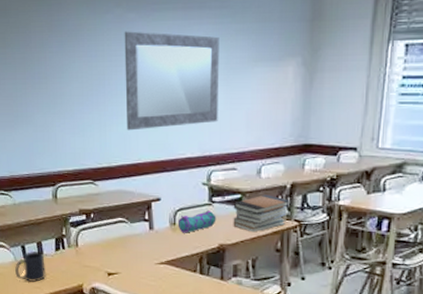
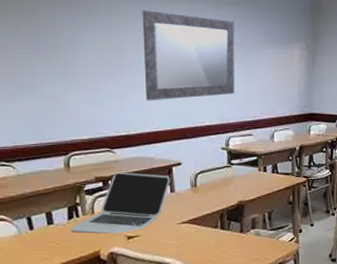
mug: present [15,251,46,283] -> none [19,221,56,255]
laptop: none [57,205,149,269] -> present [70,172,170,234]
pencil case: present [178,210,216,233] -> none [198,171,235,194]
book stack: present [233,194,289,233] -> none [250,156,299,189]

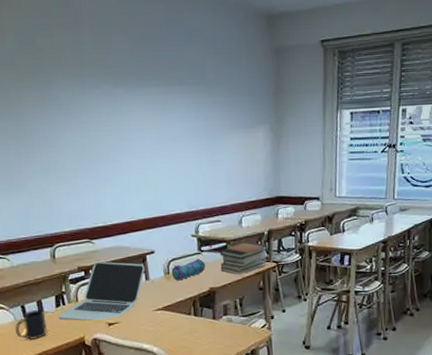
mug: none [19,221,56,255] -> present [15,309,47,340]
mirror: present [142,10,235,101] -> none [113,104,202,192]
pencil case: none [198,171,235,194] -> present [171,258,206,281]
book stack: none [250,156,299,189] -> present [220,241,268,275]

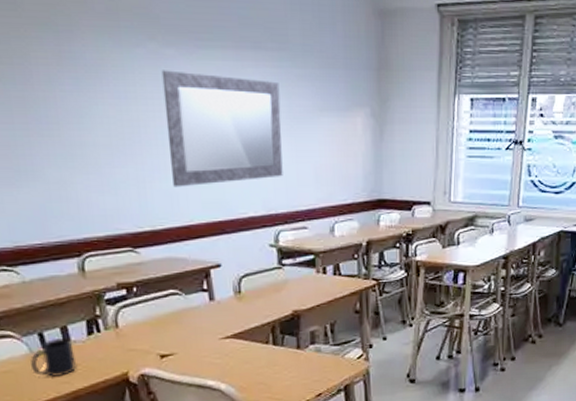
laptop: present [58,261,145,321] -> none [91,276,209,352]
mirror: none [113,104,202,192] -> present [161,70,283,188]
pencil case: present [171,258,206,281] -> none [243,274,288,302]
book stack: present [220,241,268,275] -> none [306,254,366,295]

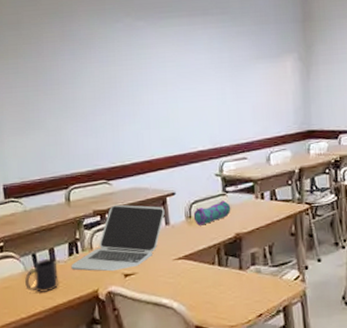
laptop: none [91,276,209,352] -> present [71,204,165,272]
mirror: present [161,70,283,188] -> none [133,37,226,129]
pencil case: none [243,274,288,302] -> present [193,200,231,226]

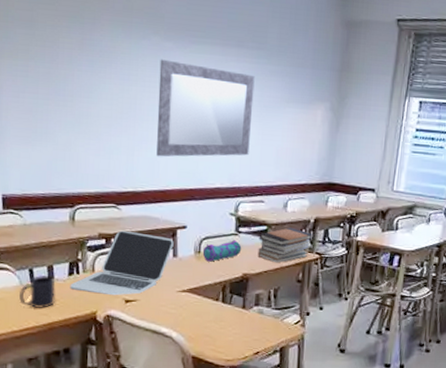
mirror: none [133,37,226,129] -> present [156,59,255,157]
book stack: none [246,180,299,219] -> present [257,227,312,263]

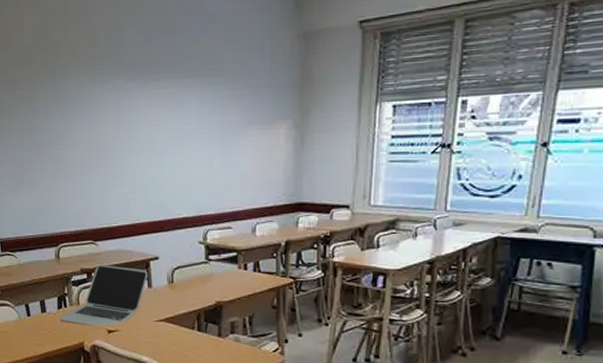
mug: present [19,275,56,309] -> none [19,309,48,341]
mirror: present [156,59,255,157] -> none [123,99,214,193]
pencil case: present [202,240,242,262] -> none [175,268,213,291]
book stack: present [257,227,312,263] -> none [229,252,284,290]

